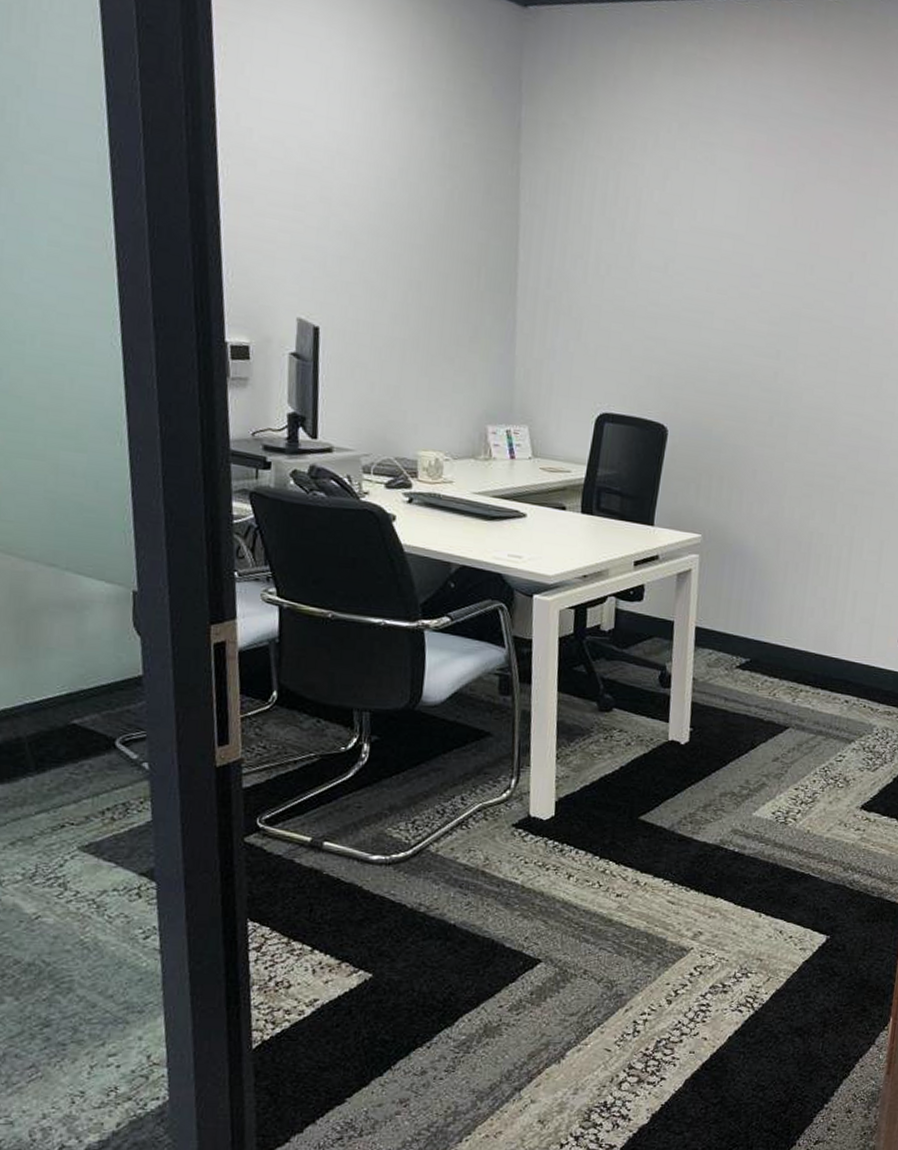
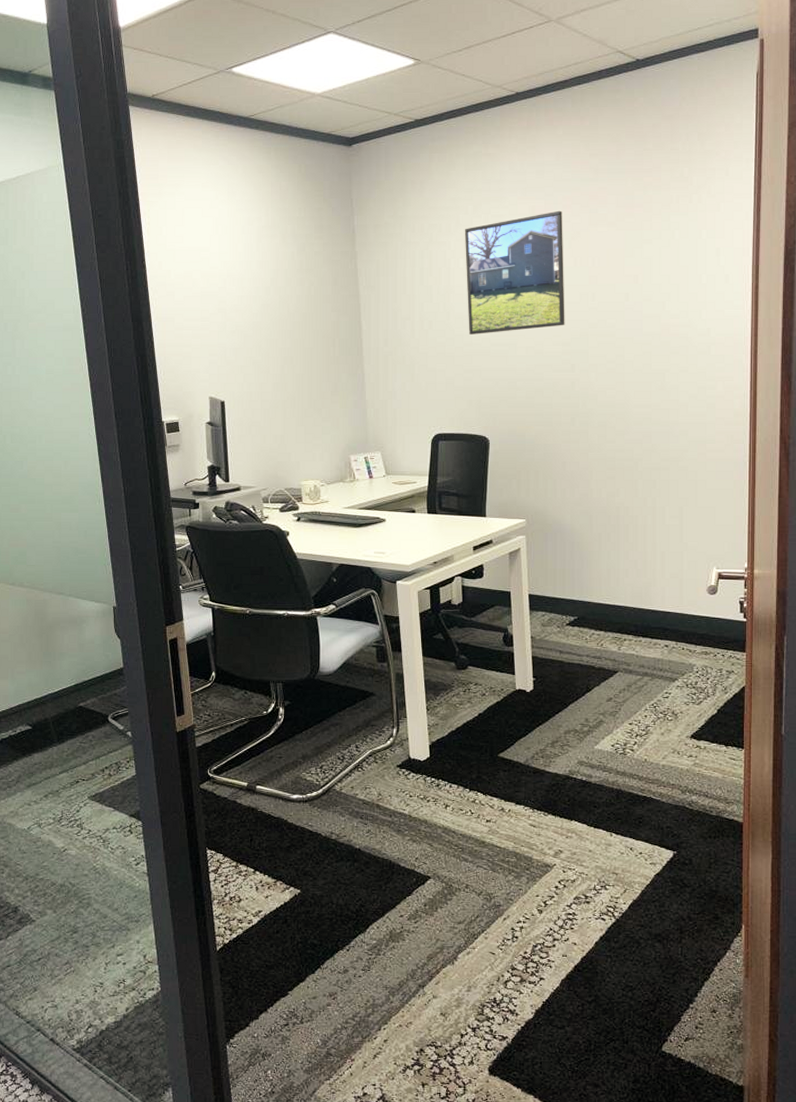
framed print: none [656,151,787,300] -> present [465,210,565,335]

